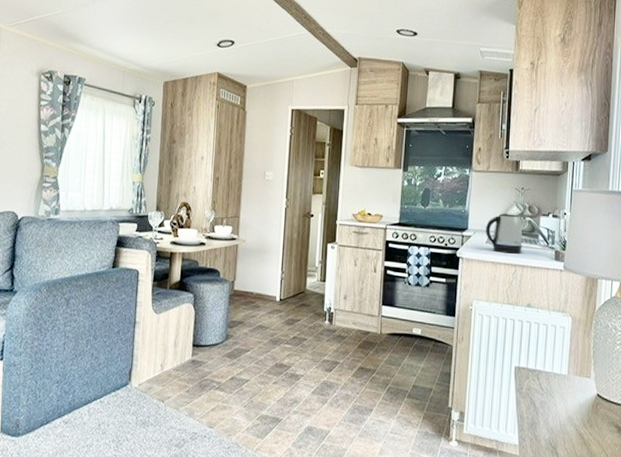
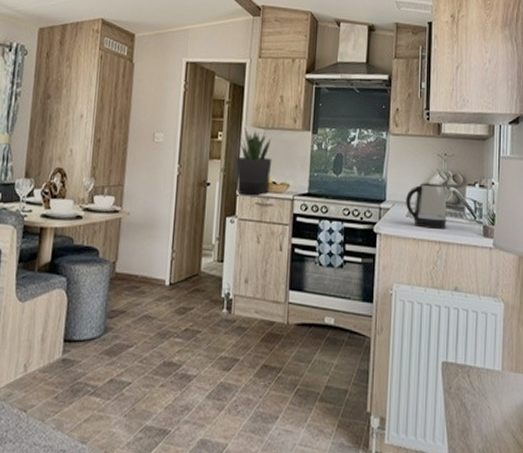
planter: none [335,166,368,226] -> present [235,127,272,196]

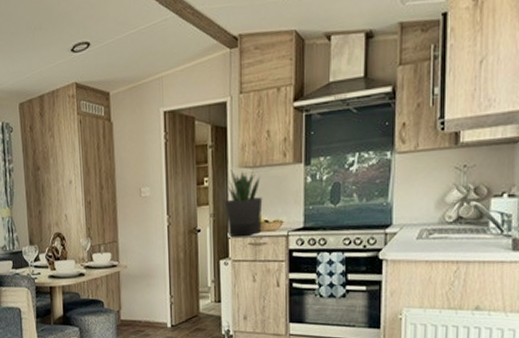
kettle: present [406,182,449,229] -> none [416,198,469,249]

